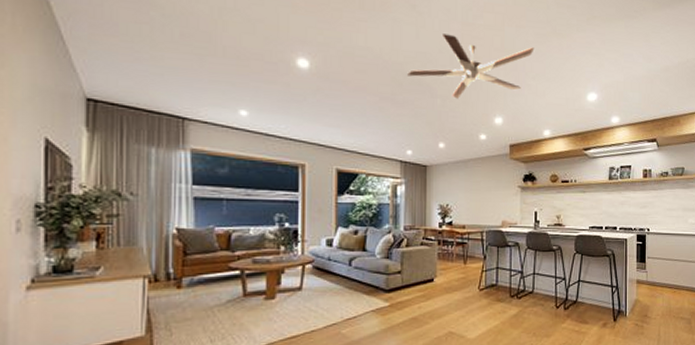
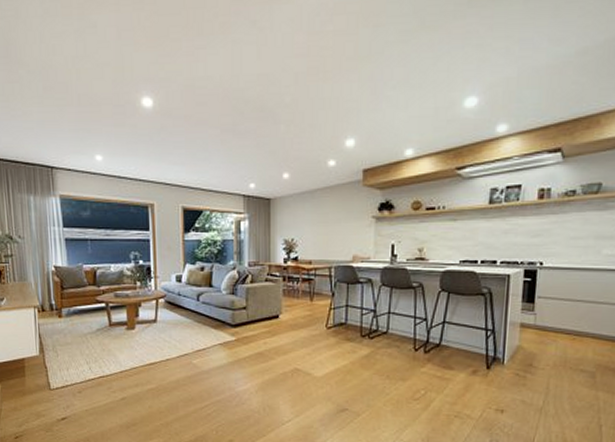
ceiling fan: present [407,34,535,99] -> none [249,48,396,122]

